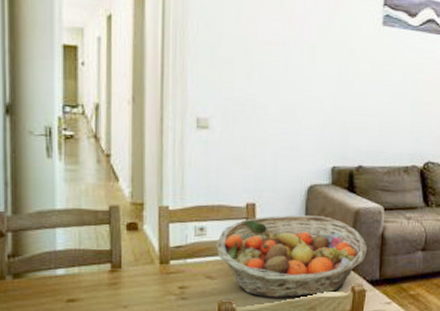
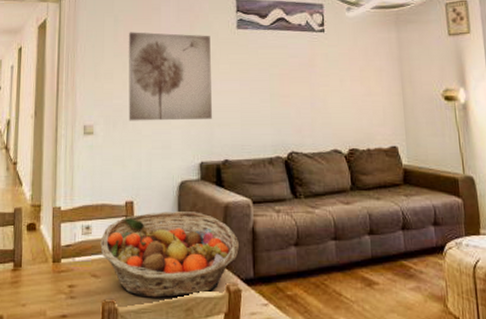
wall art: none [252,13,352,122] -> present [129,32,213,121]

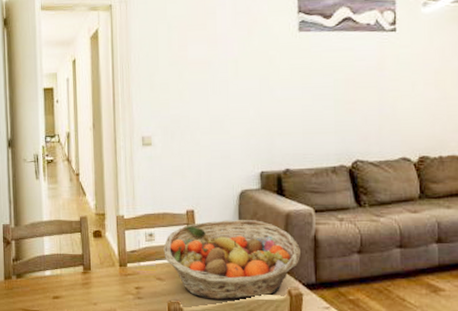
wall art: present [129,32,213,121] -> none [184,39,273,132]

